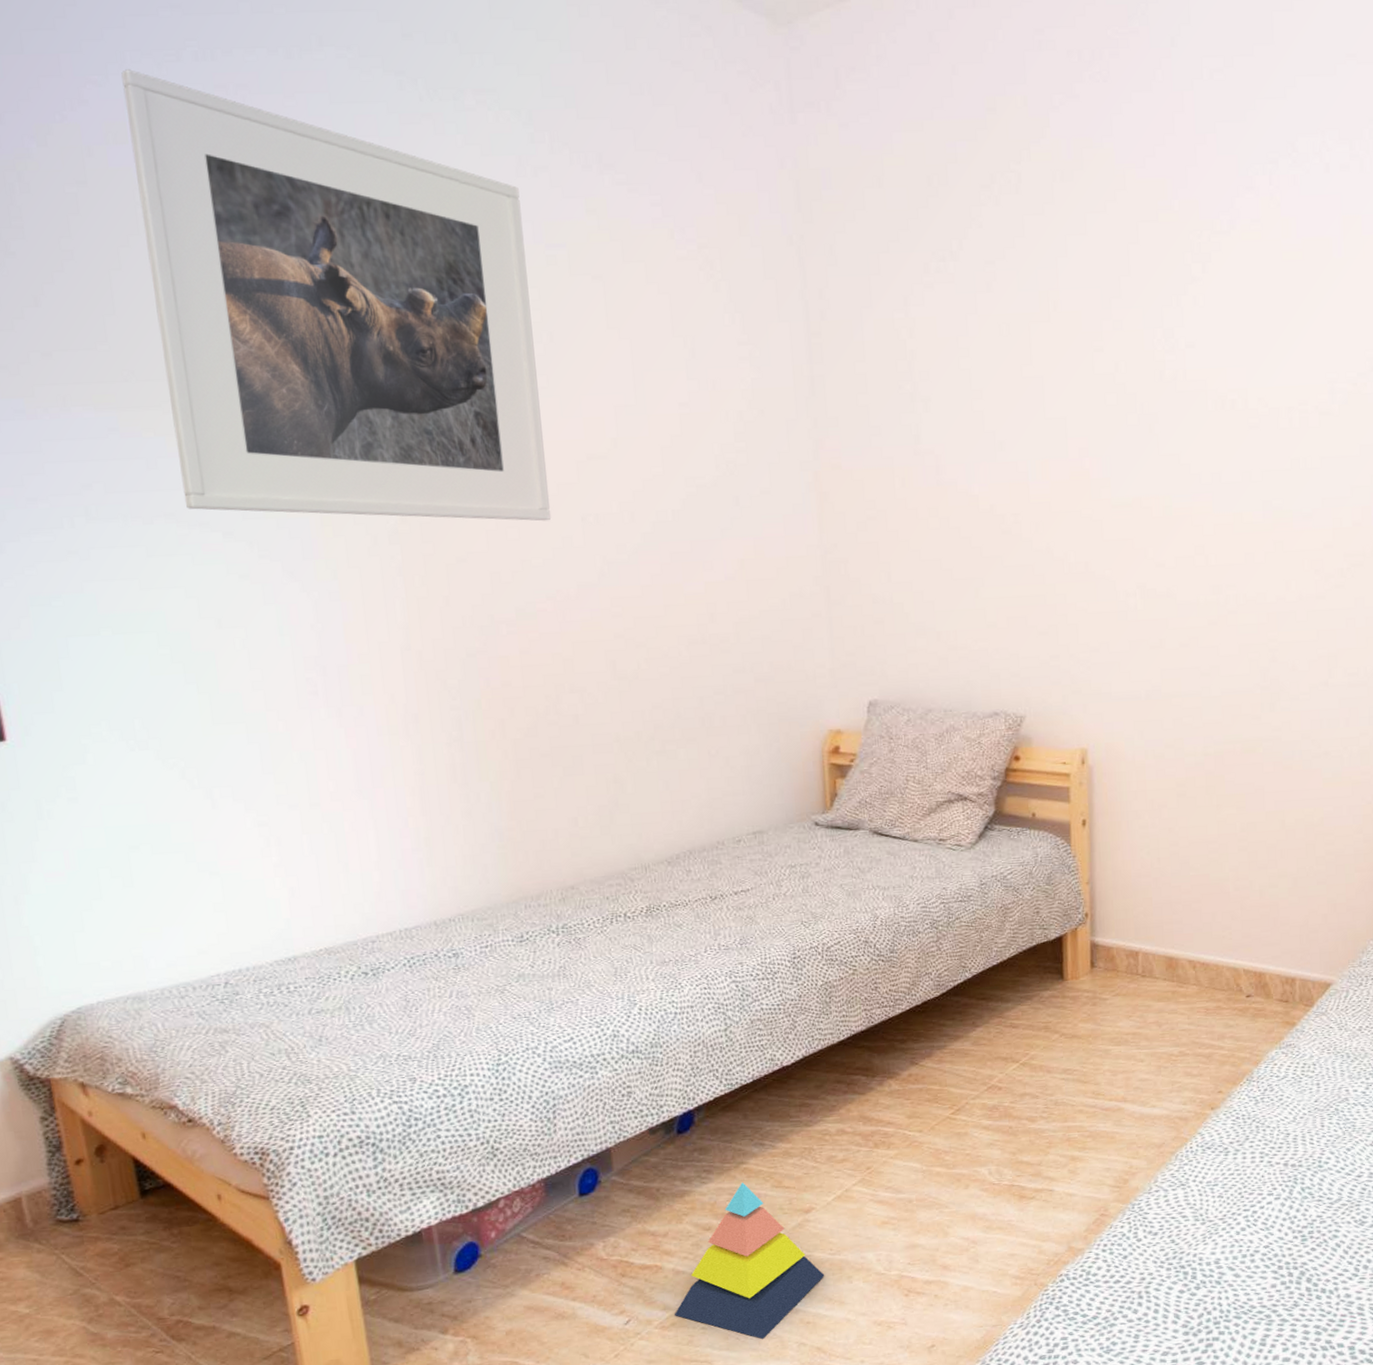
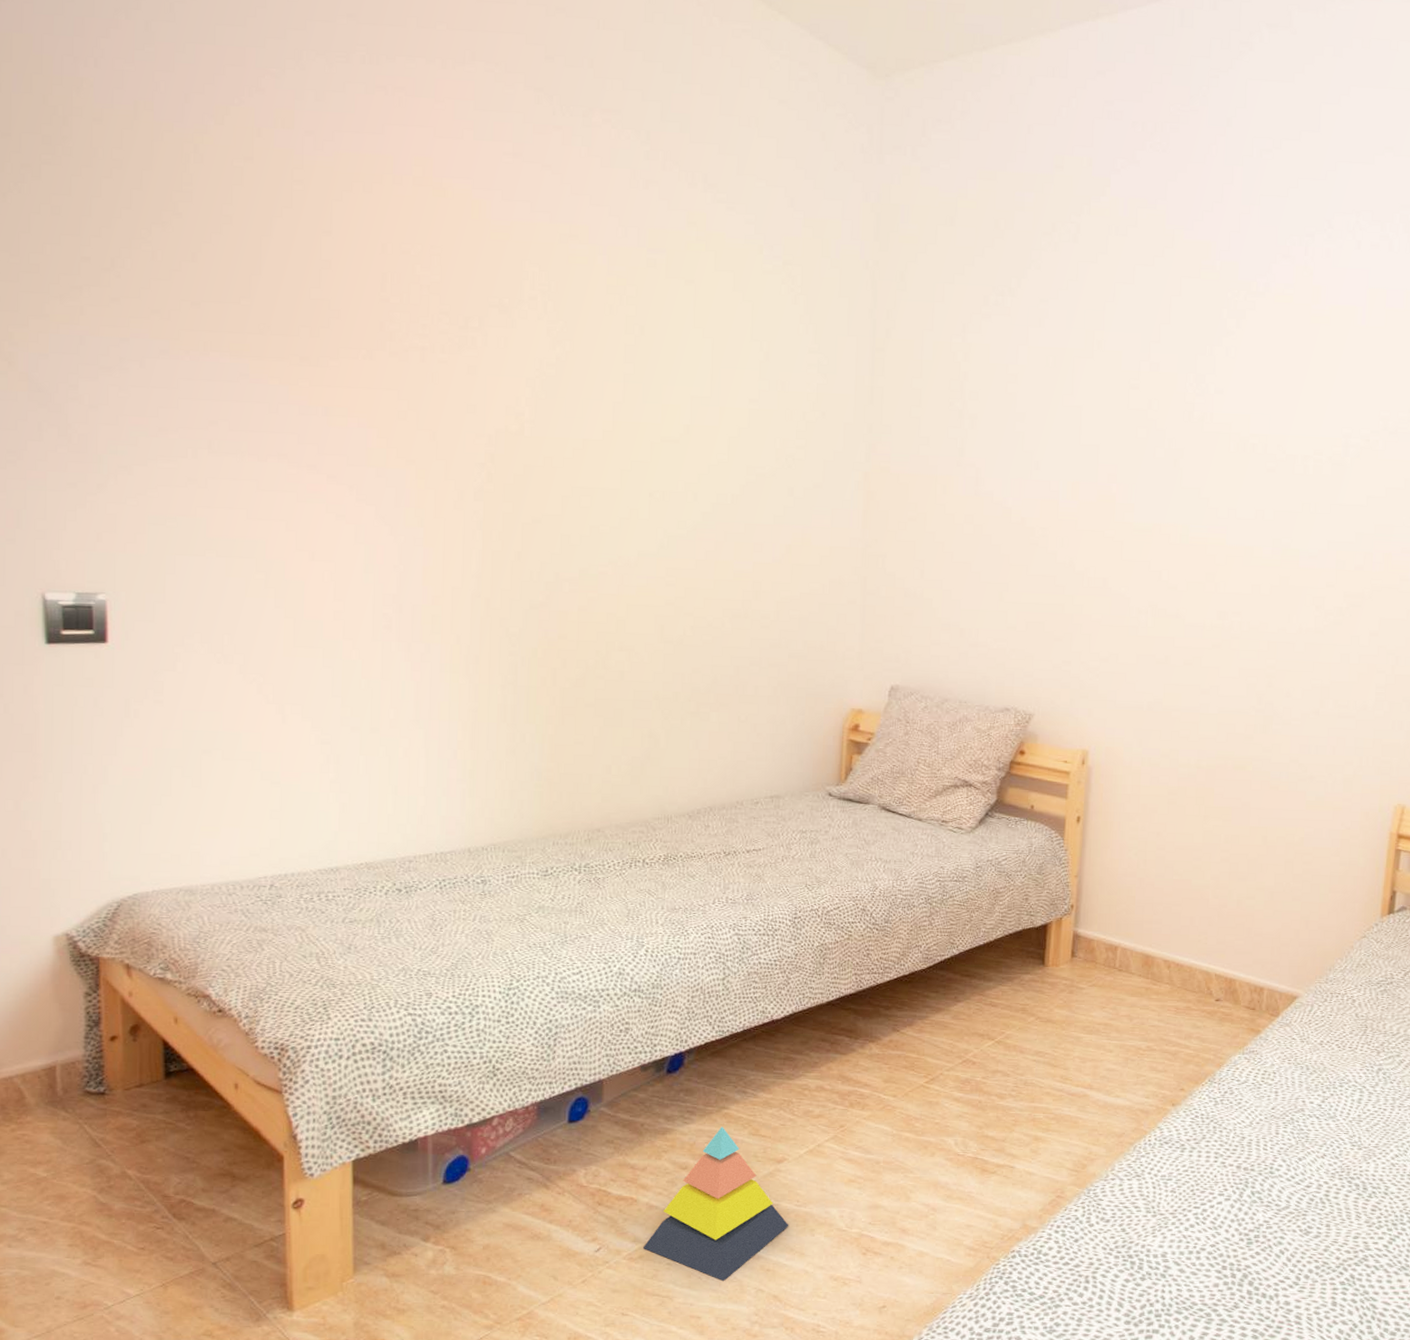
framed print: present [121,69,552,521] -> none [296,65,630,493]

